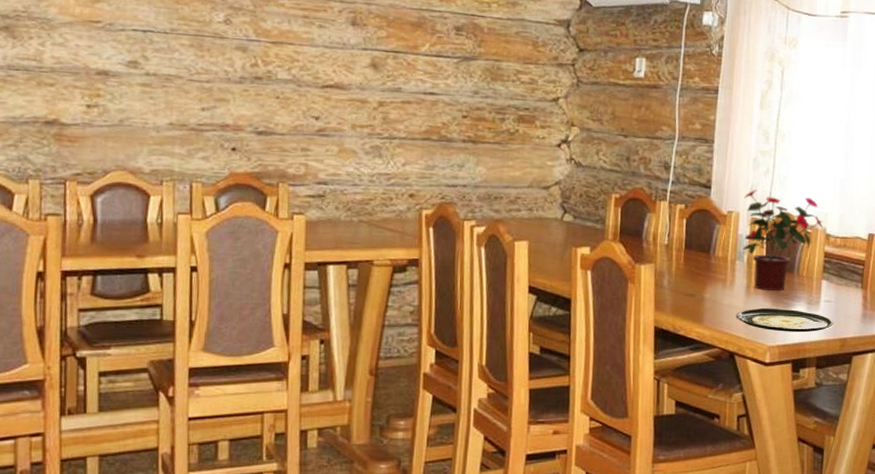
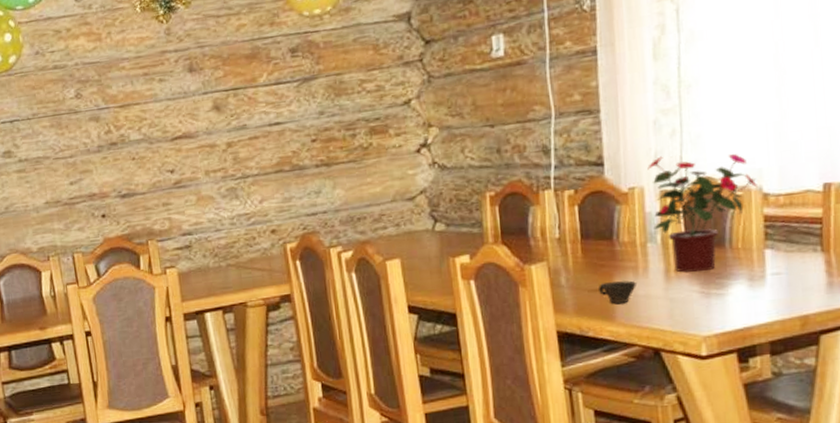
cup: none [693,290,723,310] -> present [599,280,636,304]
plate: present [735,307,834,333] -> none [655,289,789,318]

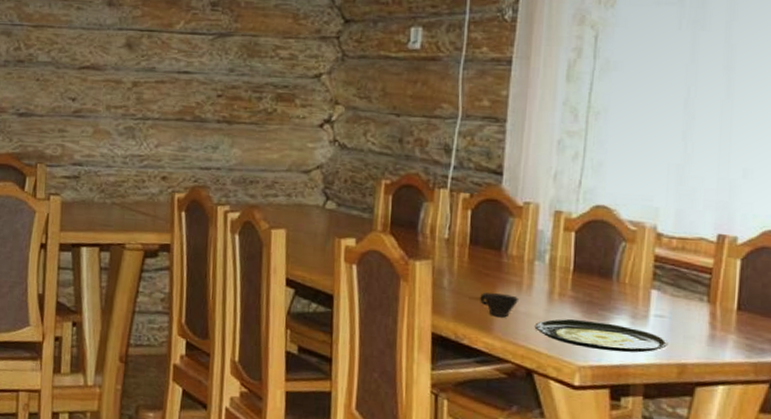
potted flower: present [647,153,758,273] -> none [543,177,653,300]
plate: none [655,289,789,318] -> present [534,319,669,353]

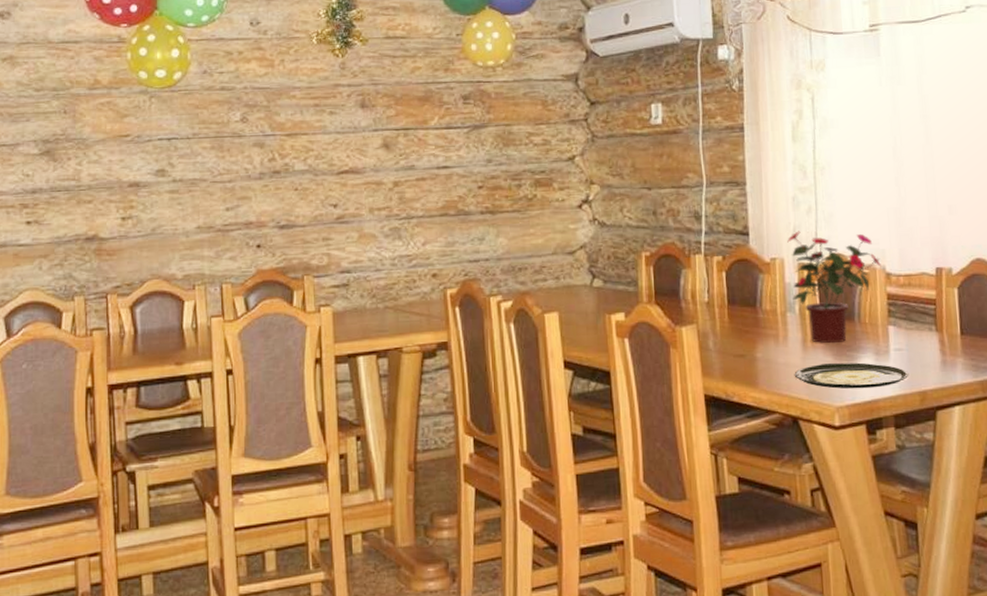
cup: present [480,292,518,317] -> none [743,348,777,371]
potted flower: none [543,177,653,300] -> present [787,231,881,344]

